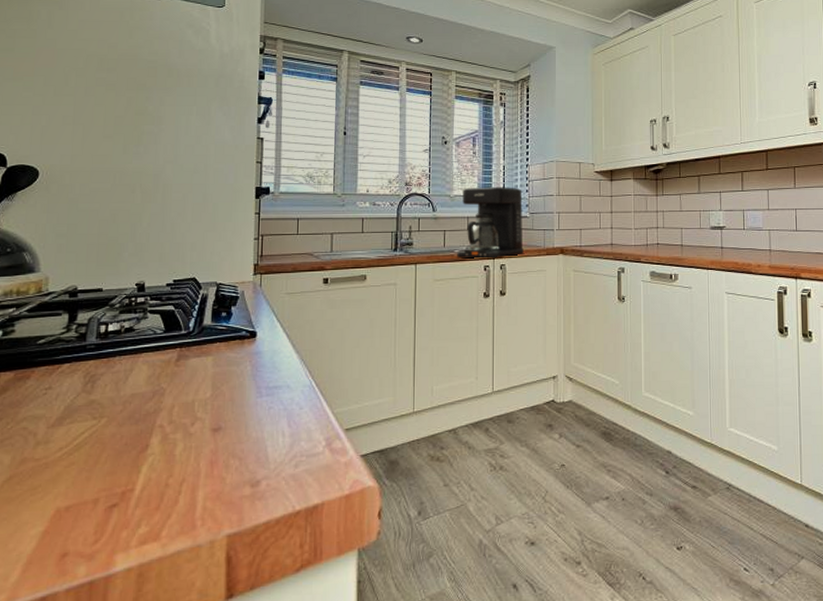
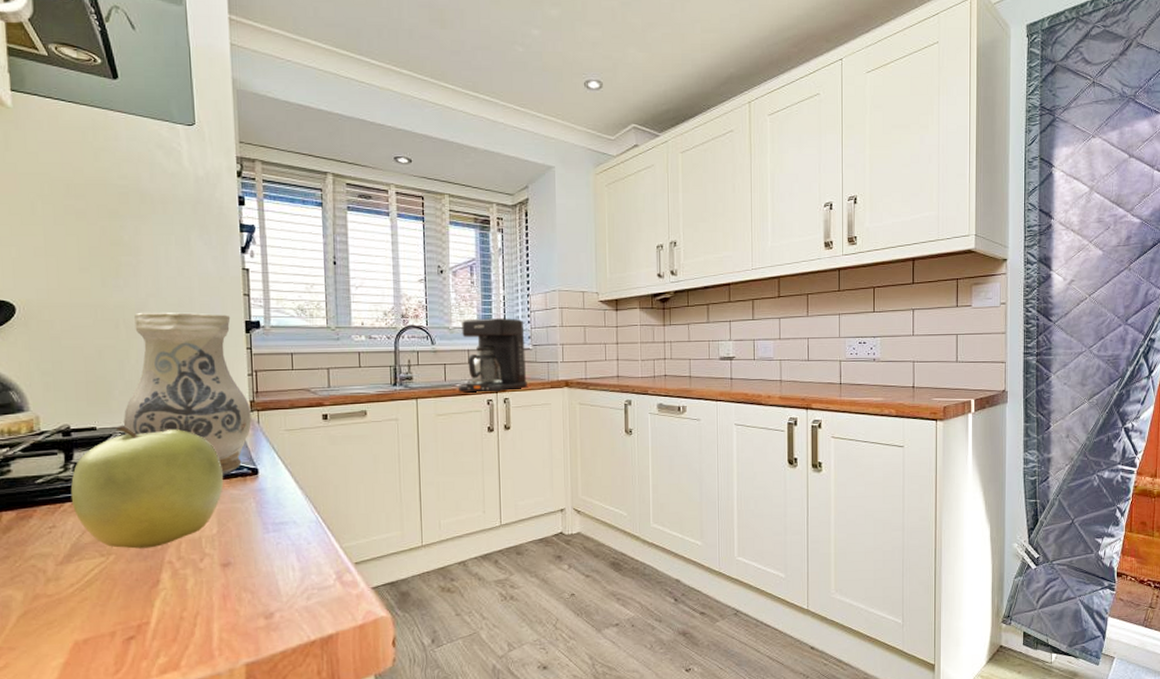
fruit: none [70,286,222,412] -> present [70,425,223,549]
ceramic pitcher: none [129,177,254,339] -> present [123,311,252,476]

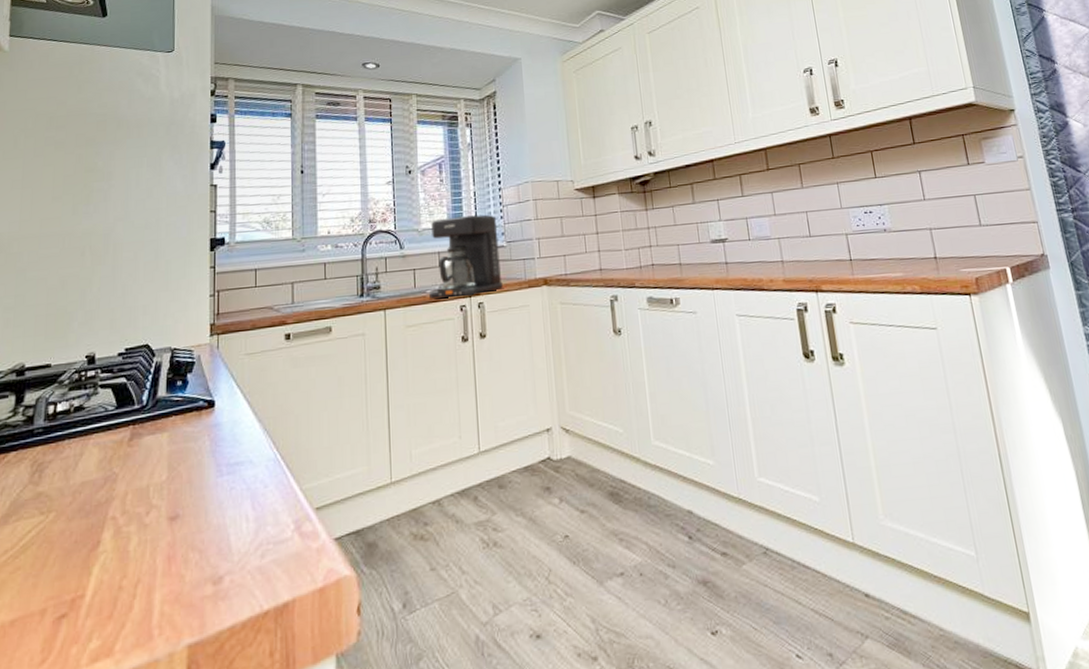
fruit: present [70,425,223,549] -> none [16,359,177,504]
ceramic pitcher: present [123,311,252,476] -> none [79,233,211,411]

